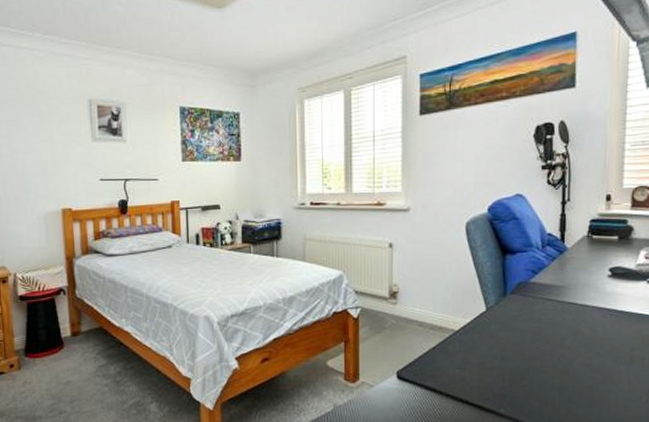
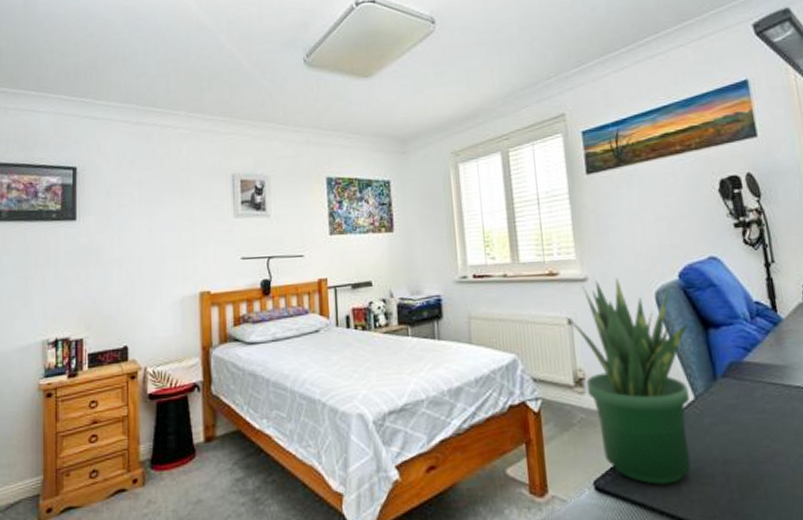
planter: none [388,210,490,375] -> present [566,278,692,485]

